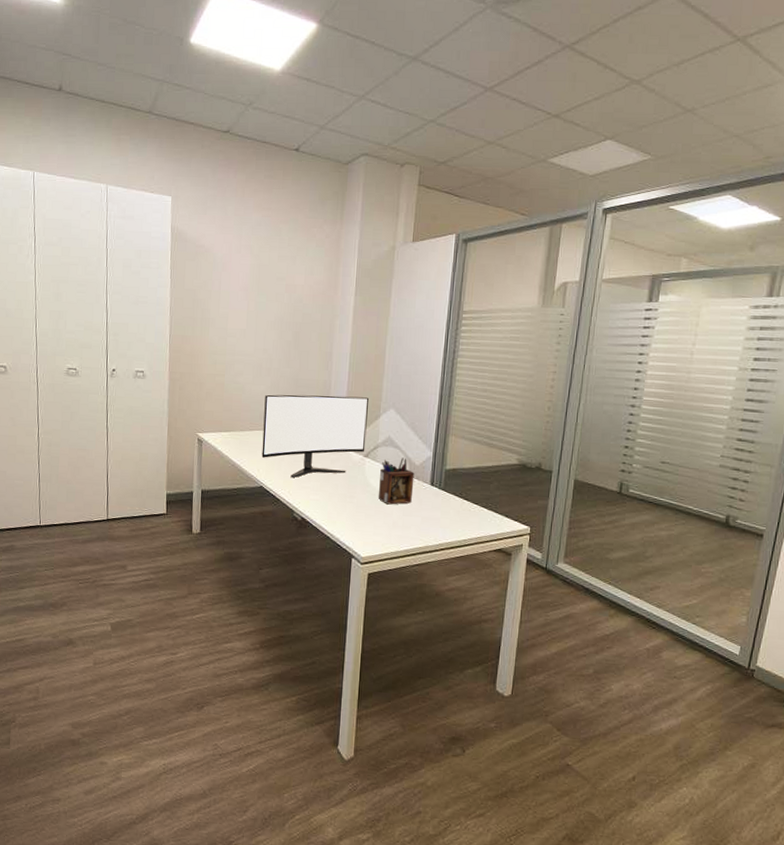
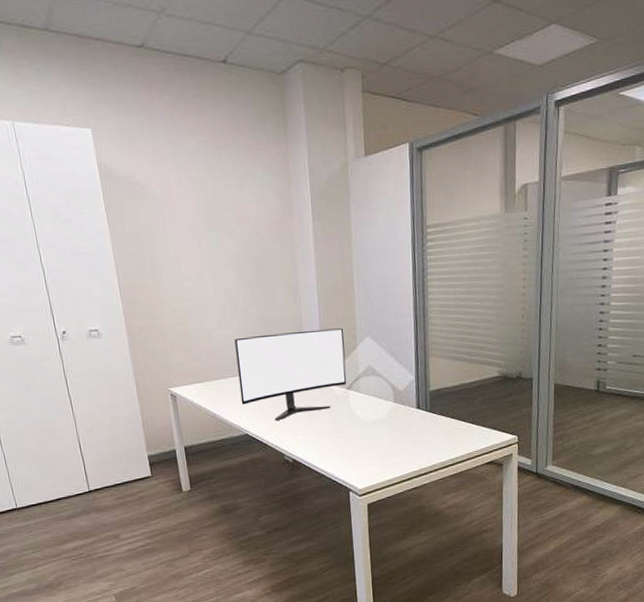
desk organizer: present [378,457,415,505] -> none [365,385,401,434]

